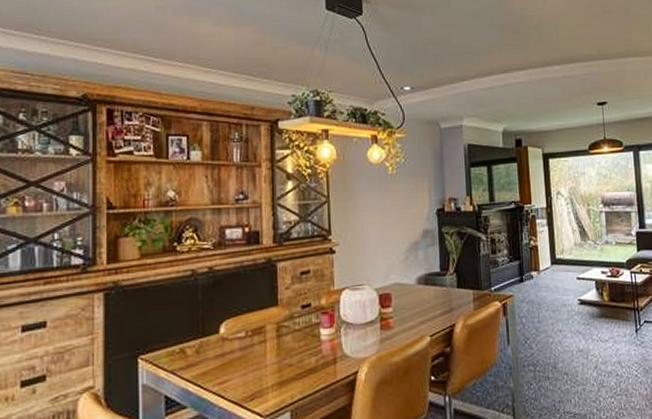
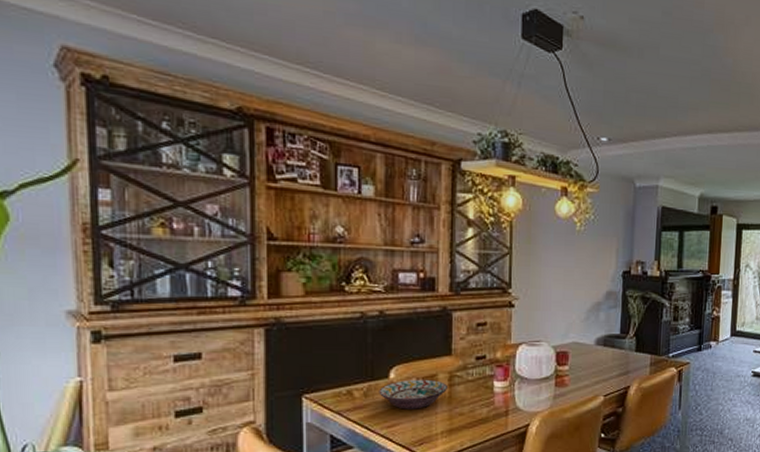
decorative bowl: none [210,331,276,364] -> present [379,379,447,410]

